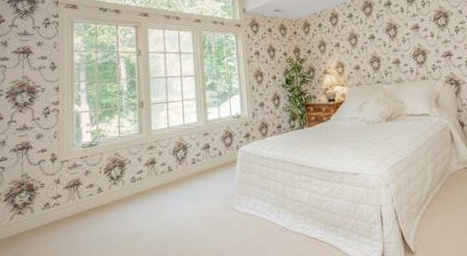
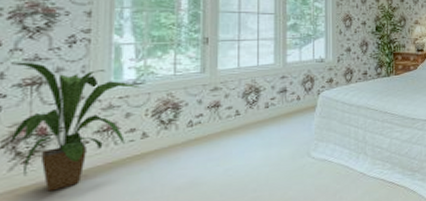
house plant: none [9,131,95,238] -> present [11,62,140,192]

